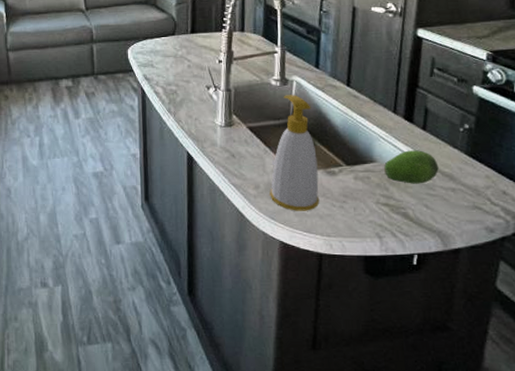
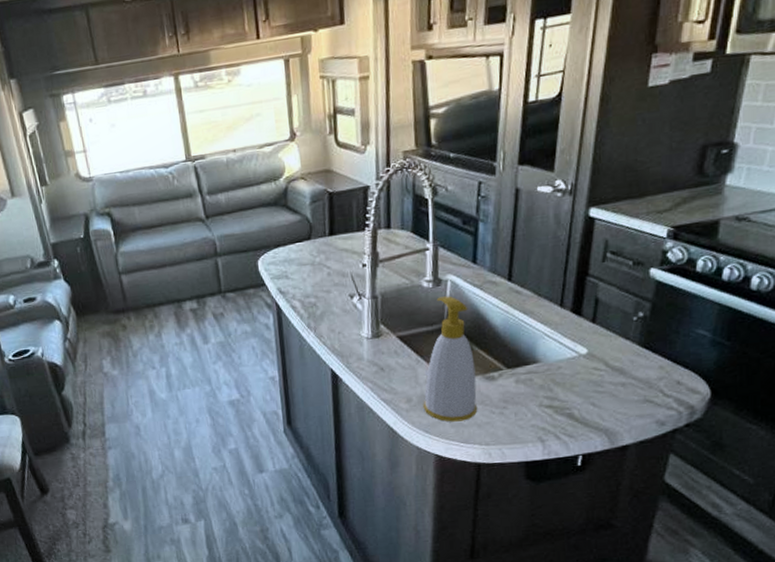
fruit: present [384,150,439,184] -> none [548,345,608,383]

